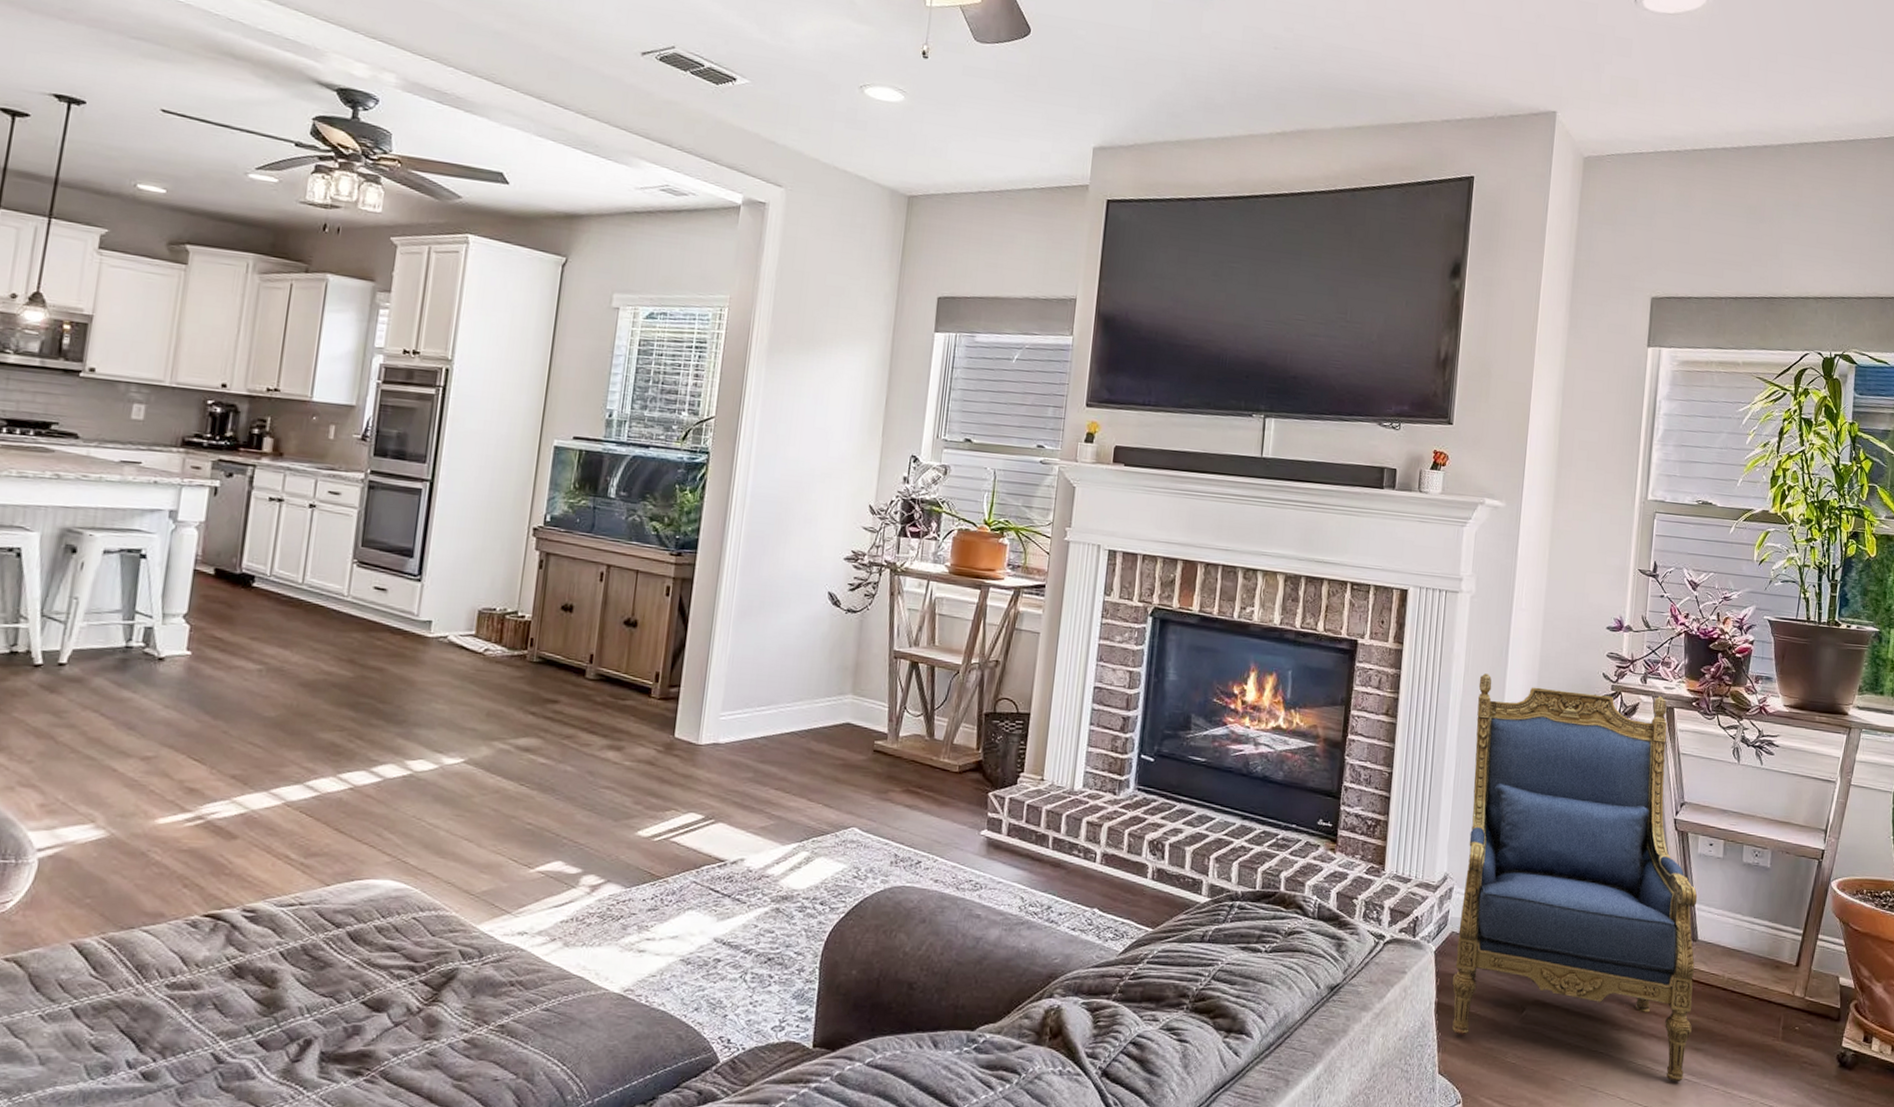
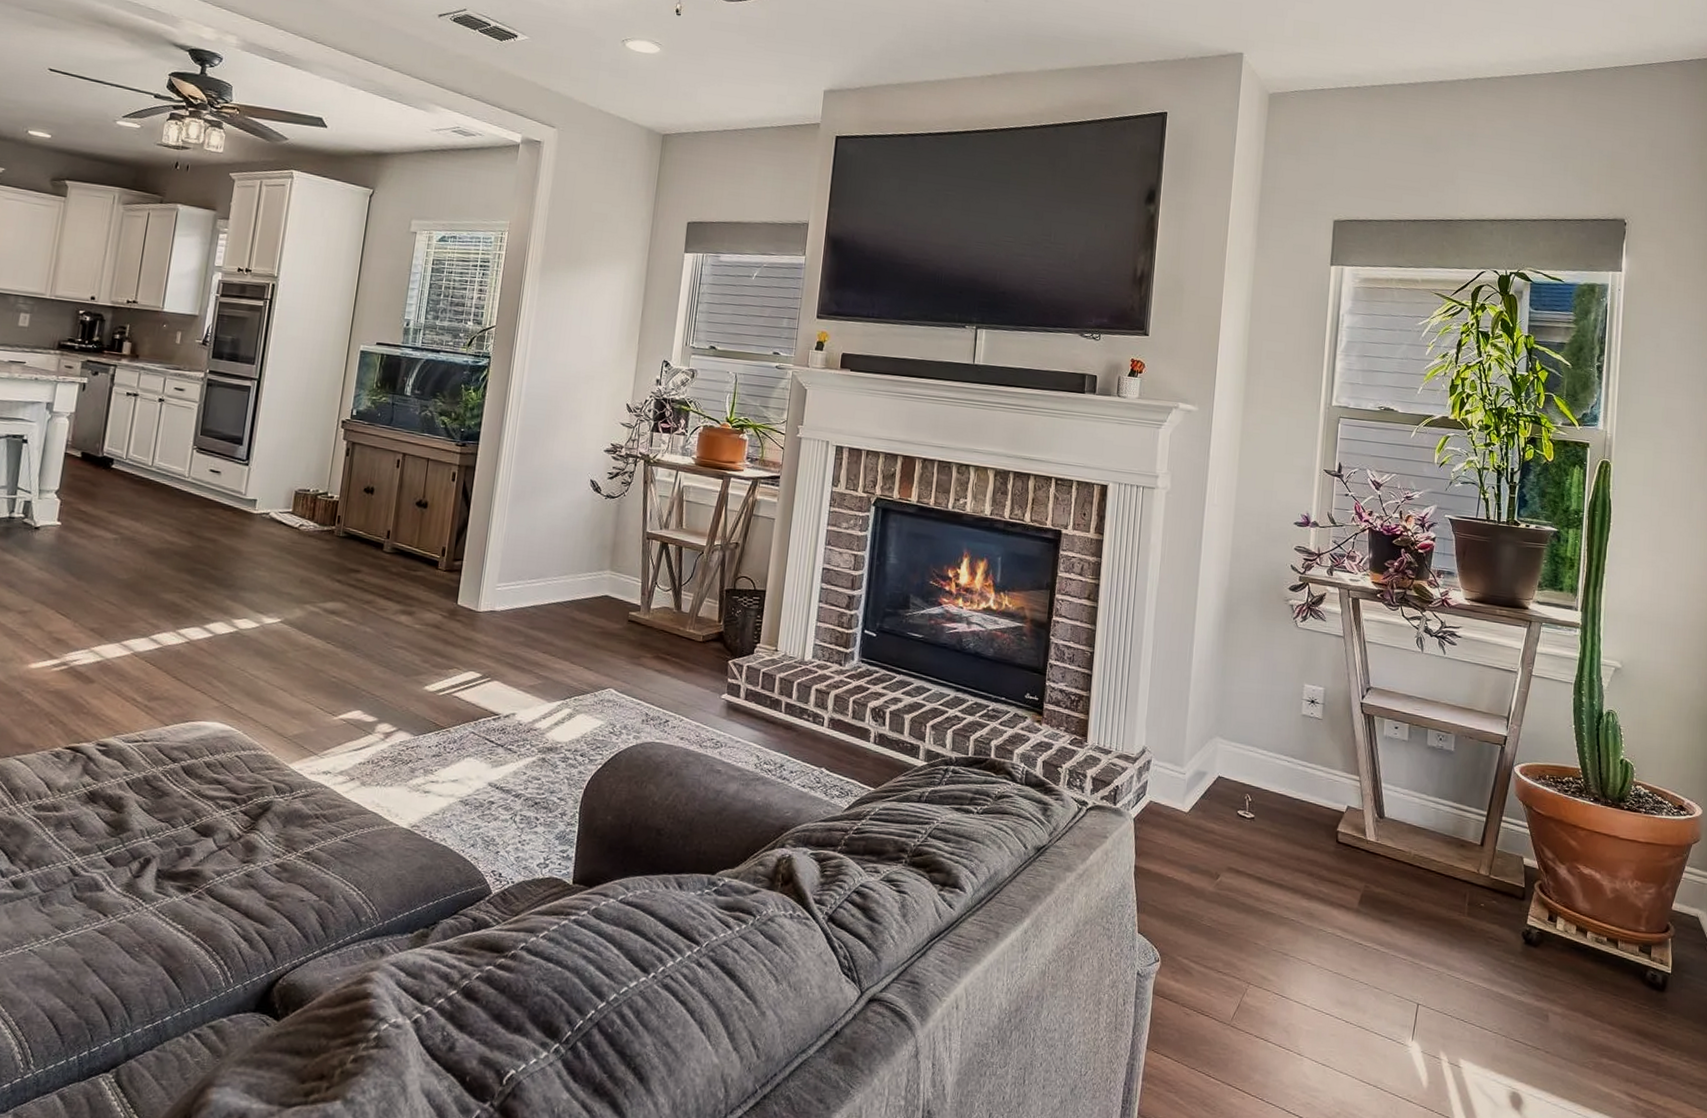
armchair: present [1452,673,1698,1083] -> none [1151,563,1384,952]

